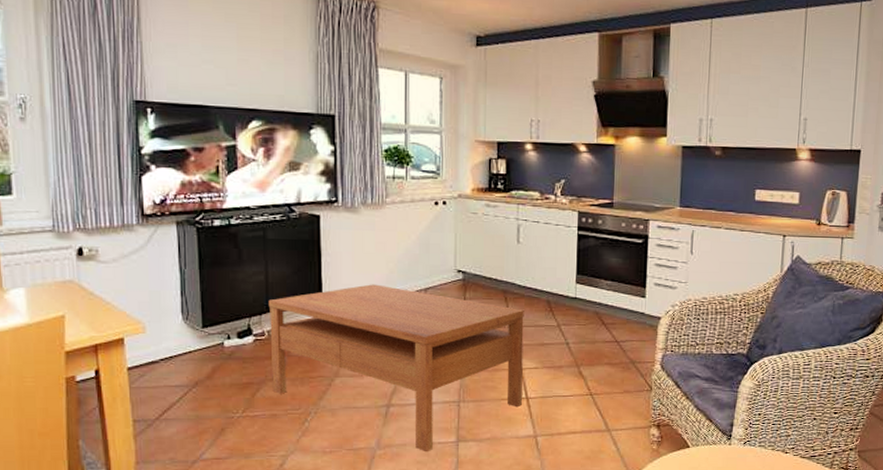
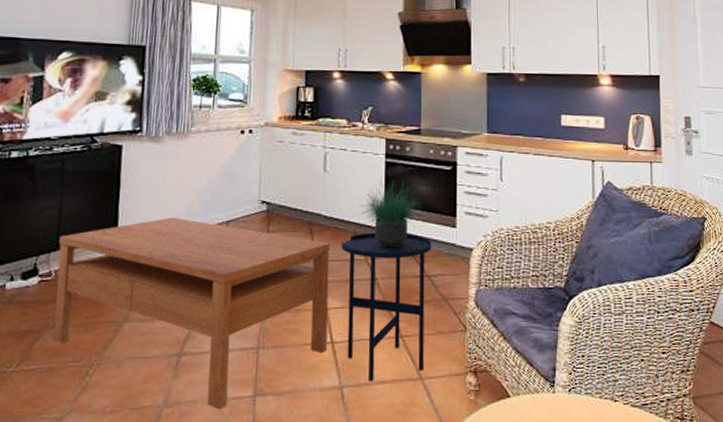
side table: none [534,301,622,432] -> present [341,232,432,382]
potted plant: none [553,251,613,315] -> present [360,179,422,248]

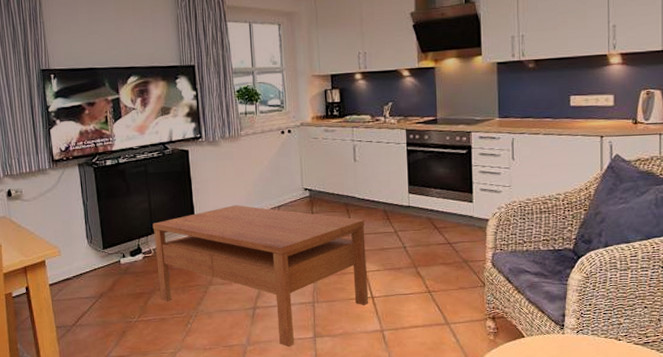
side table: present [341,232,432,382] -> none [373,209,452,327]
potted plant: present [360,179,422,248] -> none [387,164,442,222]

